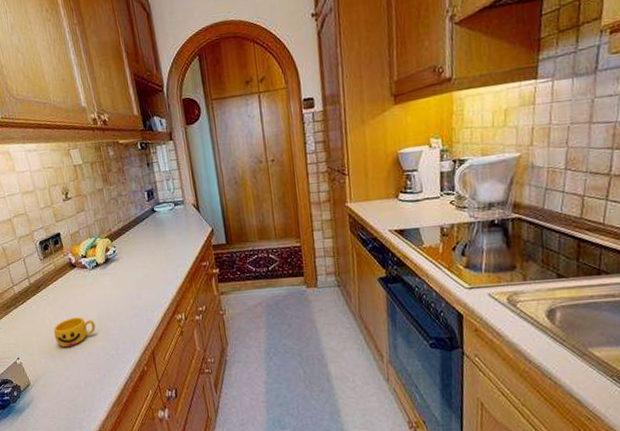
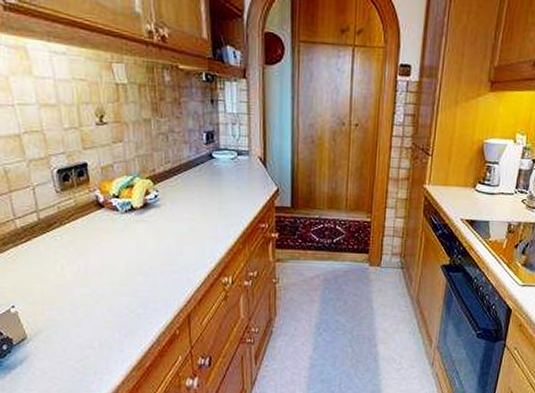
cup: present [53,317,96,347] -> none [65,266,121,299]

